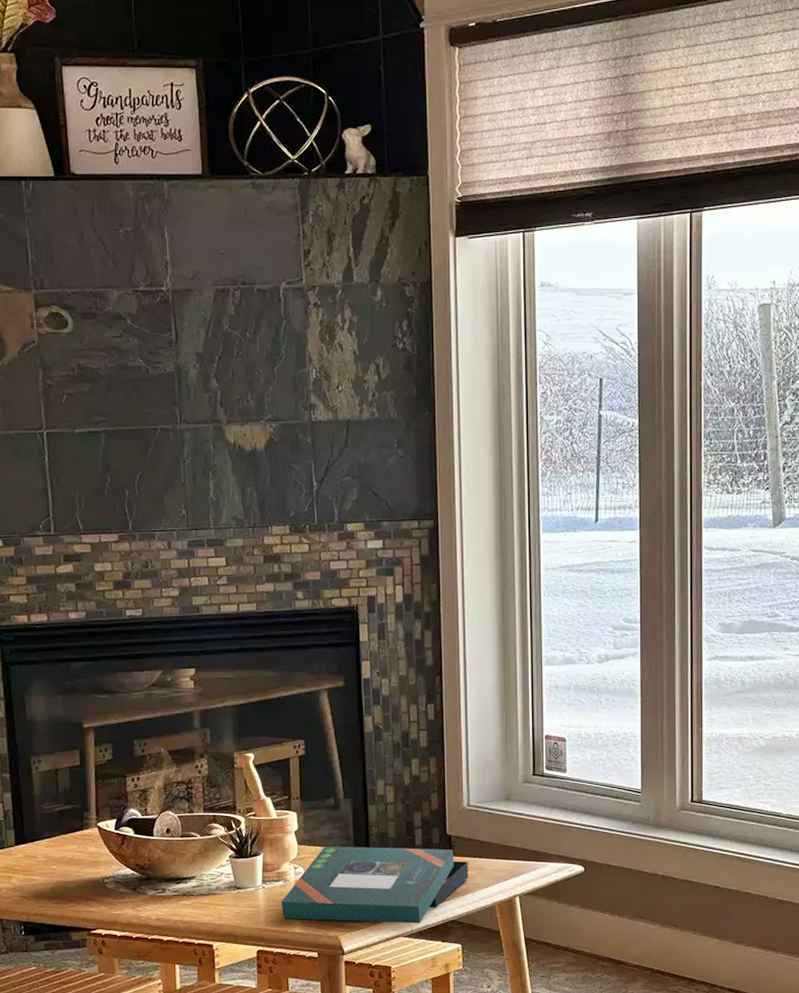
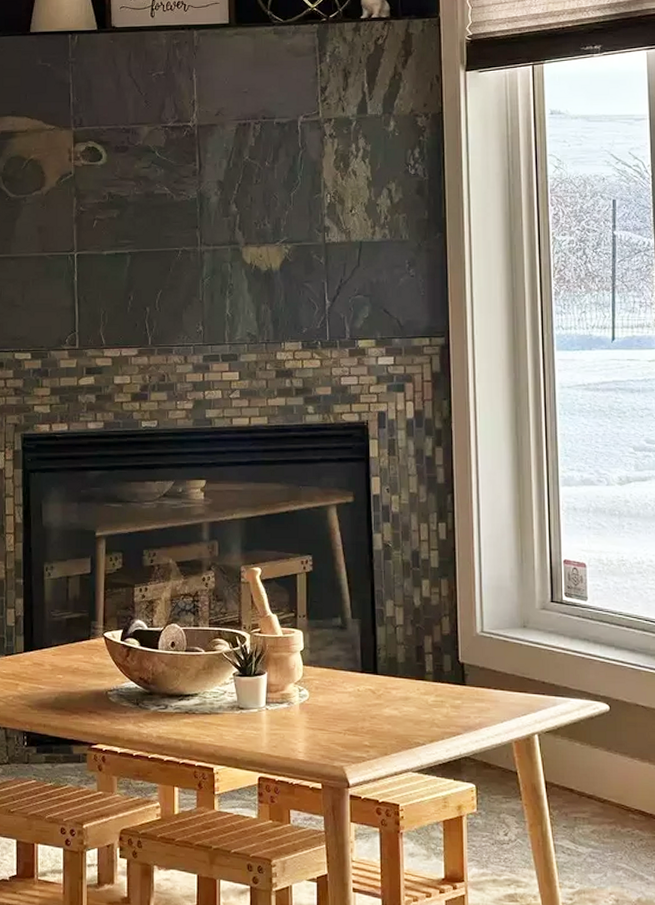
board game: present [281,846,468,924] -> none [285,669,483,758]

